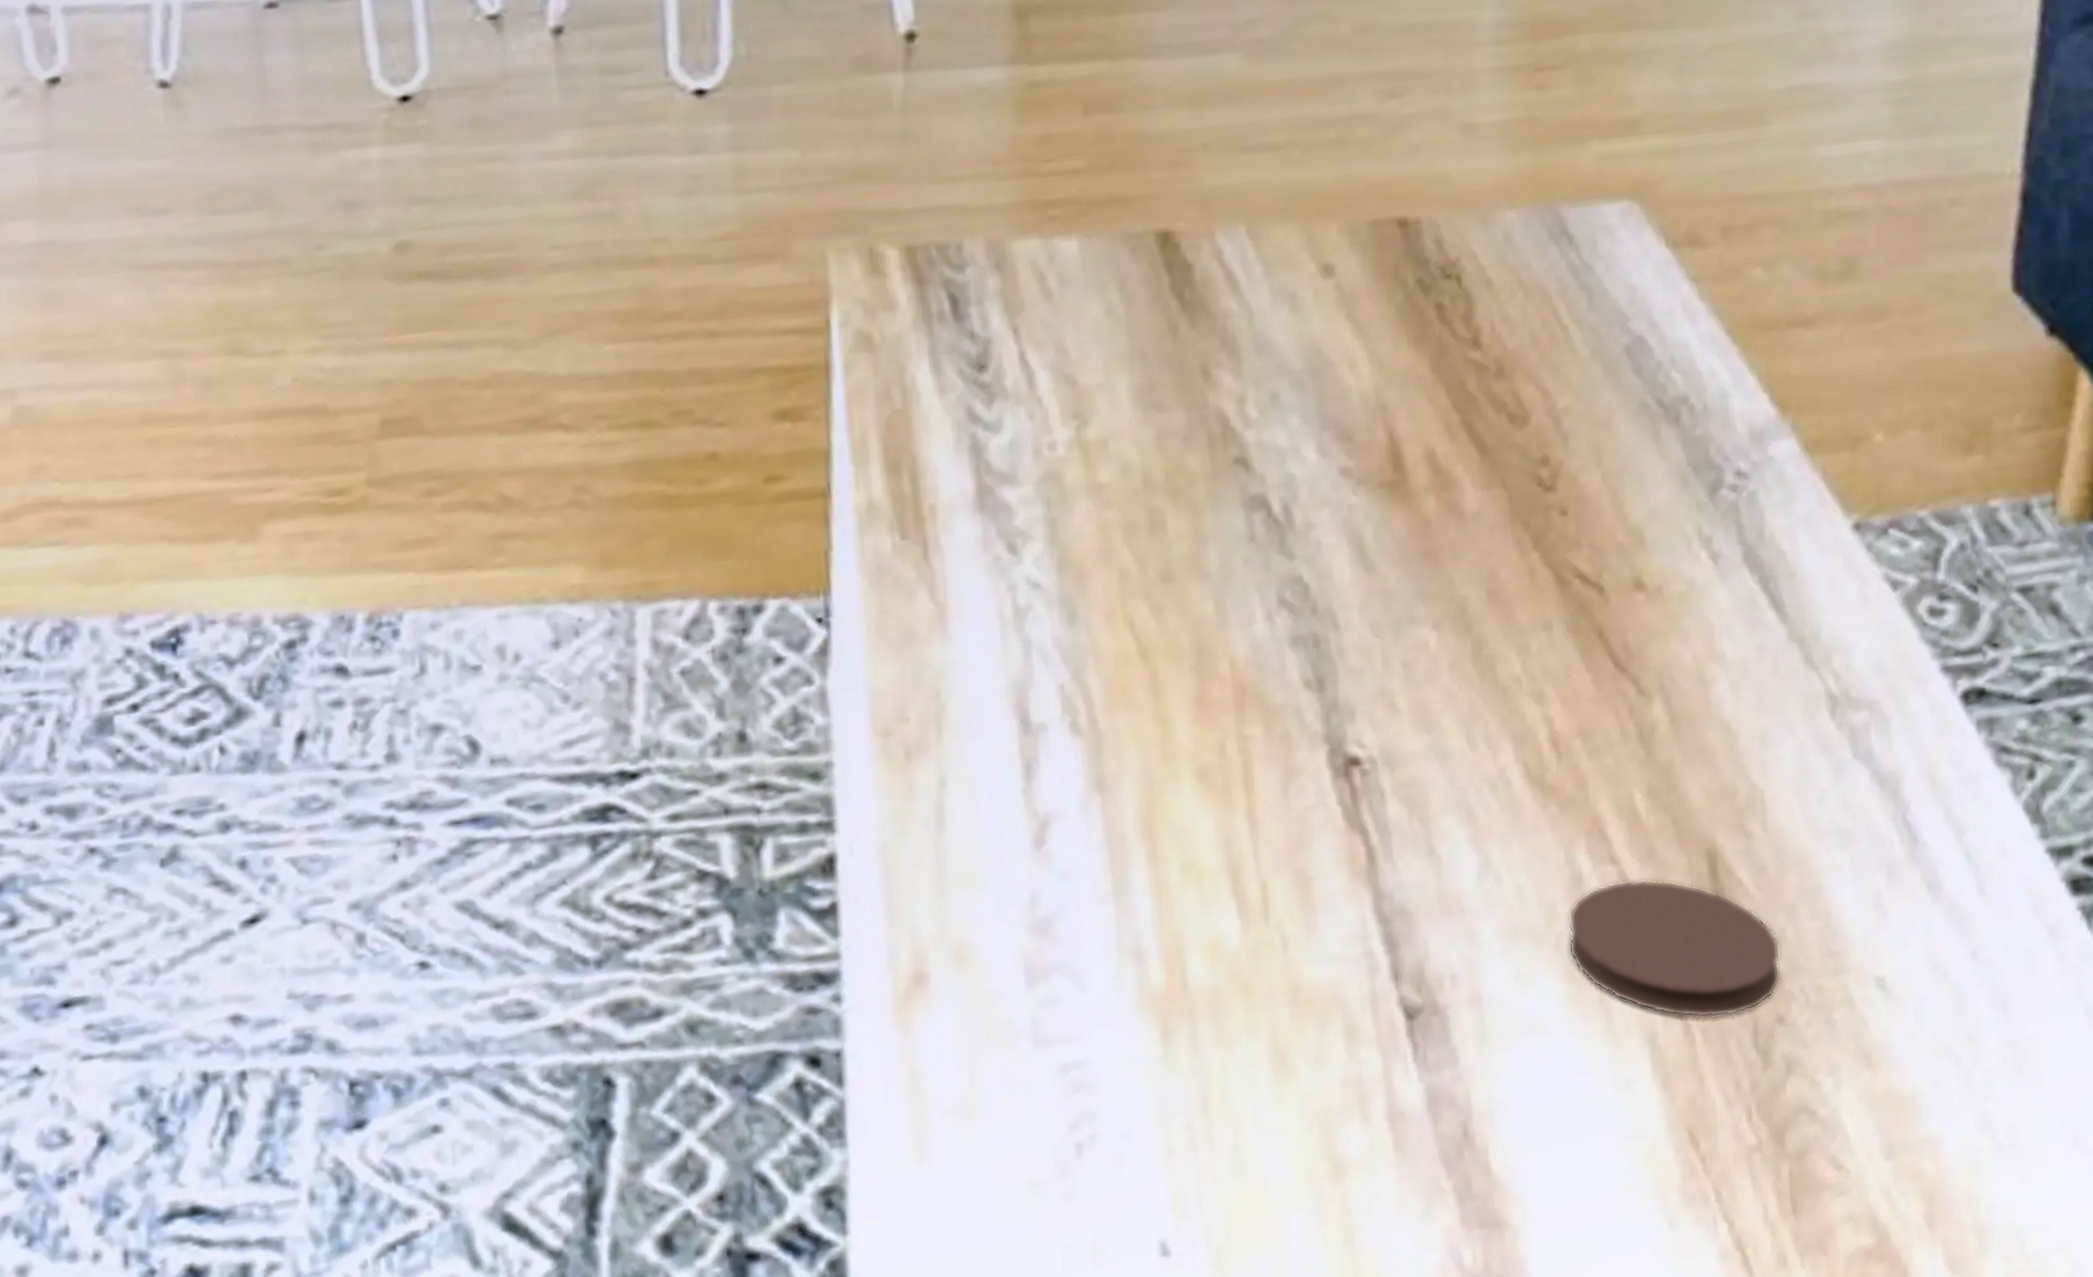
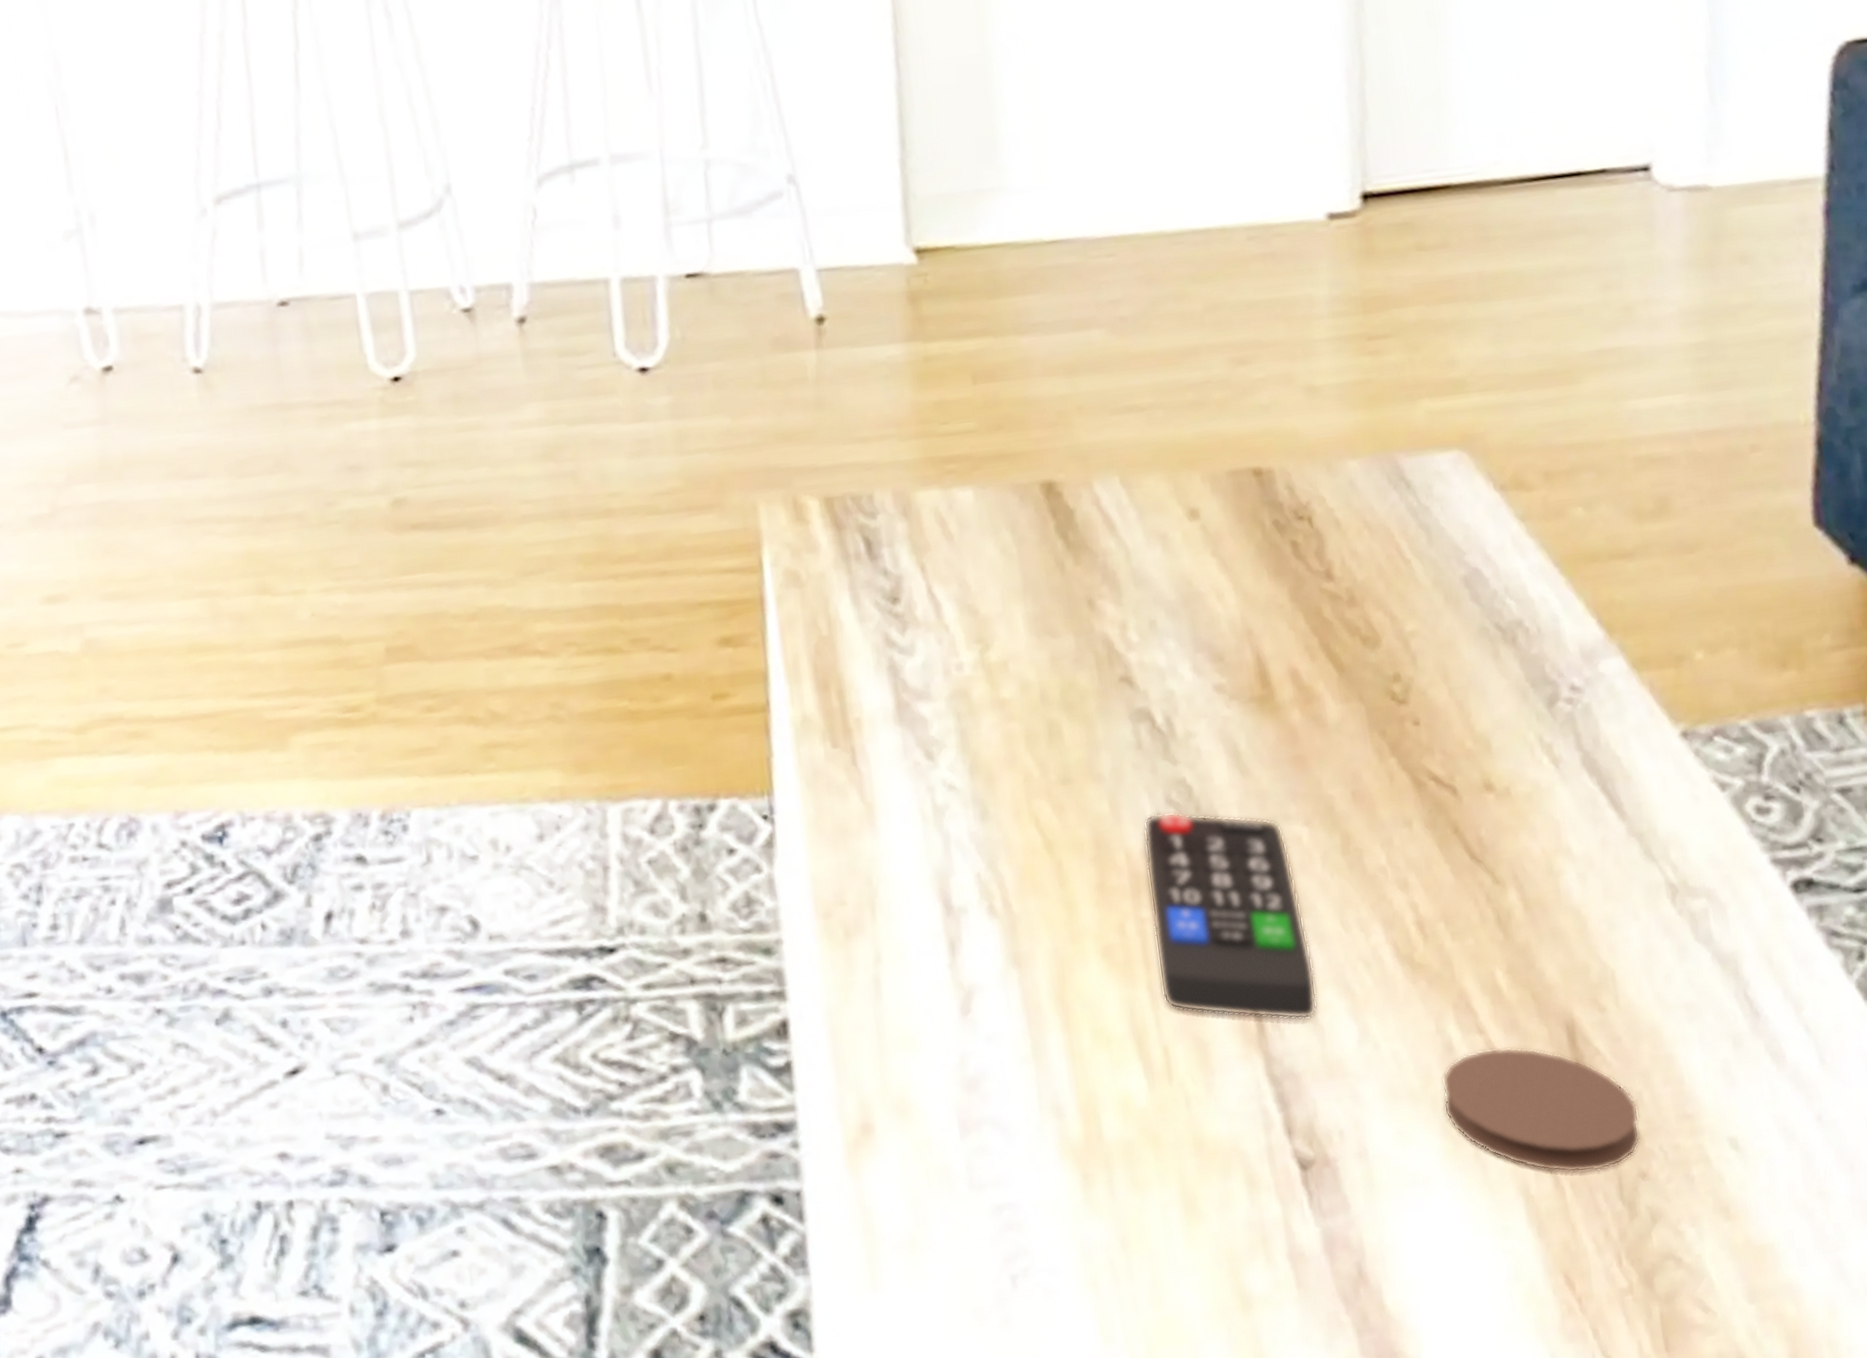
remote control: none [1251,614,1436,851] -> present [1143,812,1318,1020]

